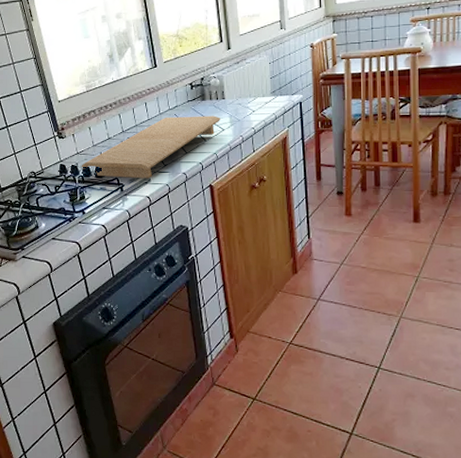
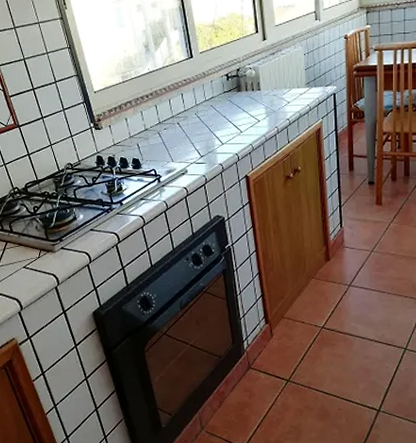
cutting board: present [81,115,220,179] -> none [118,107,256,170]

